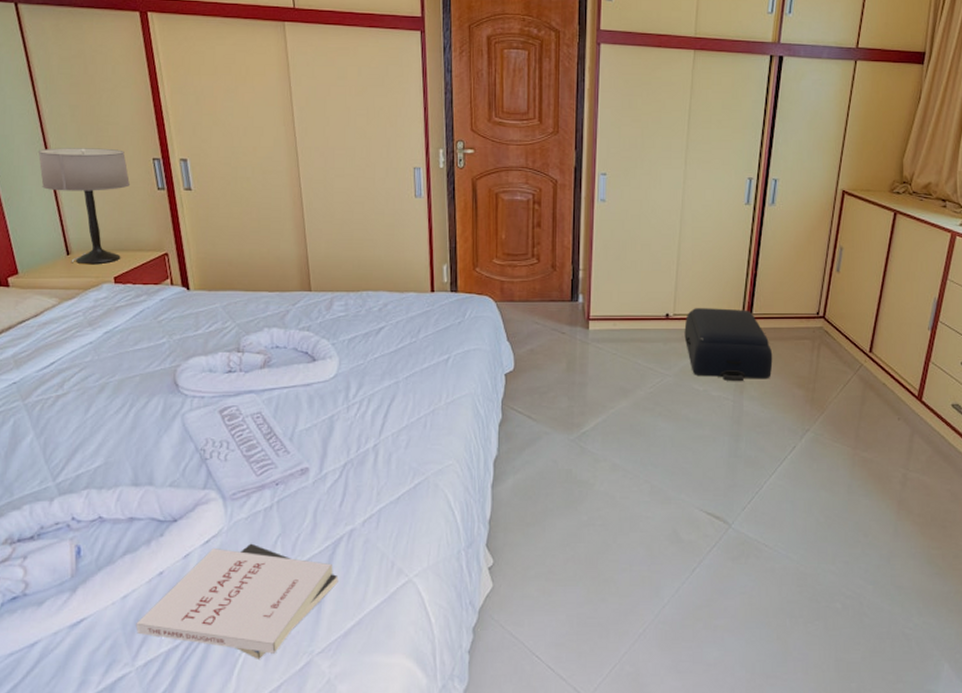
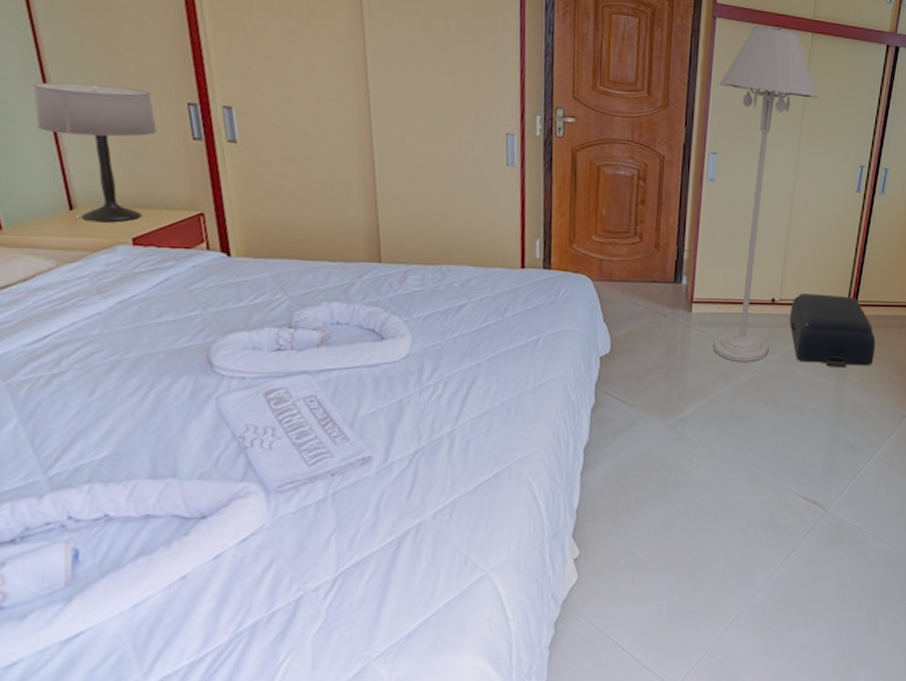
books: present [136,543,338,659] -> none [149,540,403,668]
floor lamp: none [606,48,703,377] -> present [713,26,818,362]

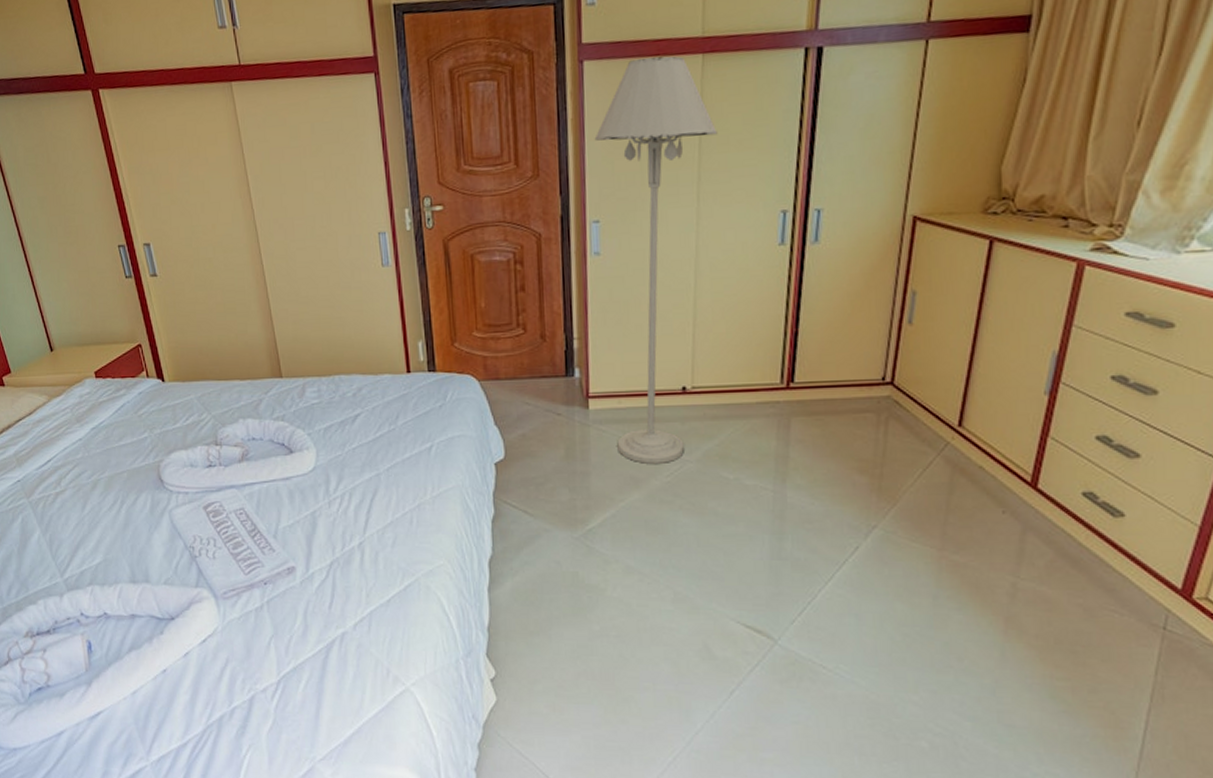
table lamp: present [32,82,158,223] -> none [15,238,101,361]
suitcase: present [789,294,876,368] -> none [706,377,824,468]

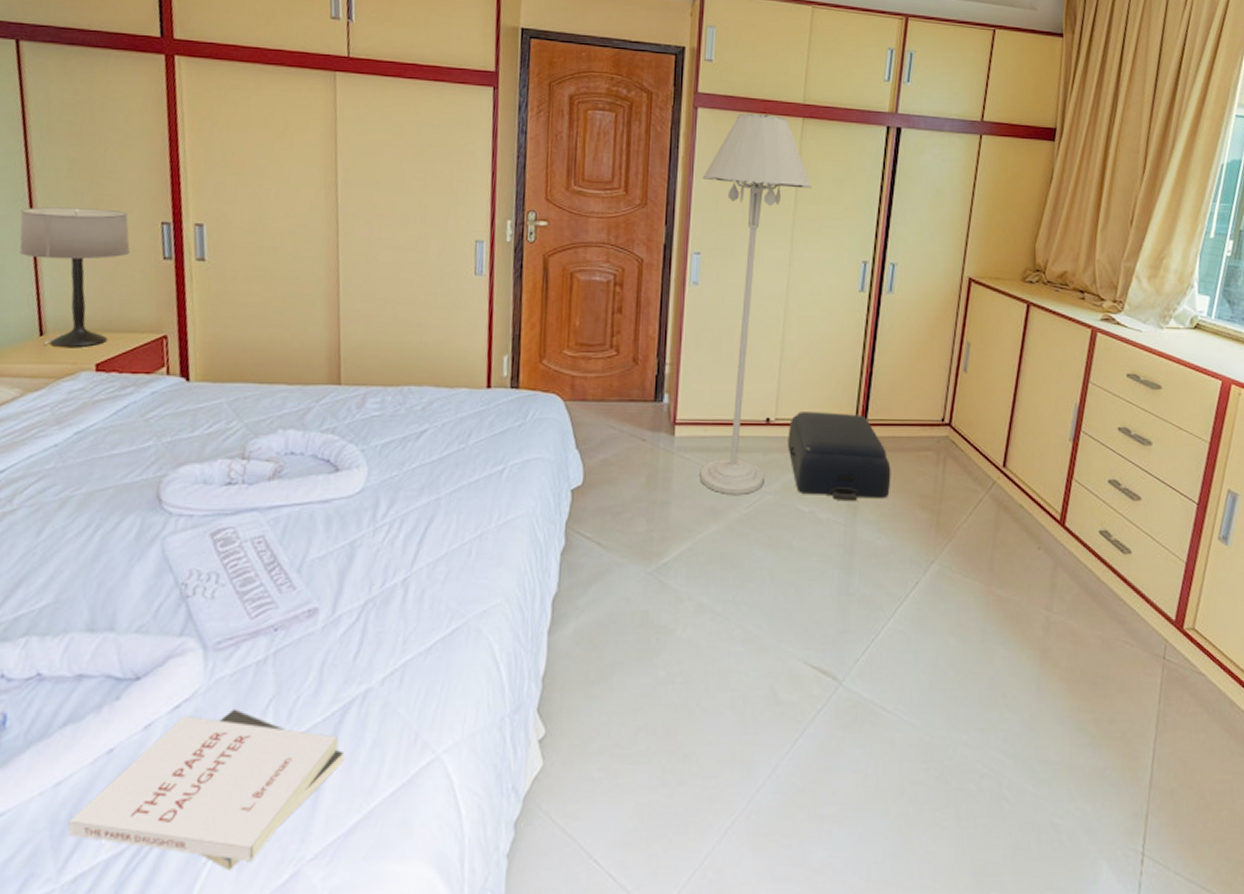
table lamp: none [15,238,101,361] -> present [19,207,131,348]
books: none [147,644,334,762] -> present [68,708,345,870]
suitcase: none [706,377,824,468] -> present [787,412,891,502]

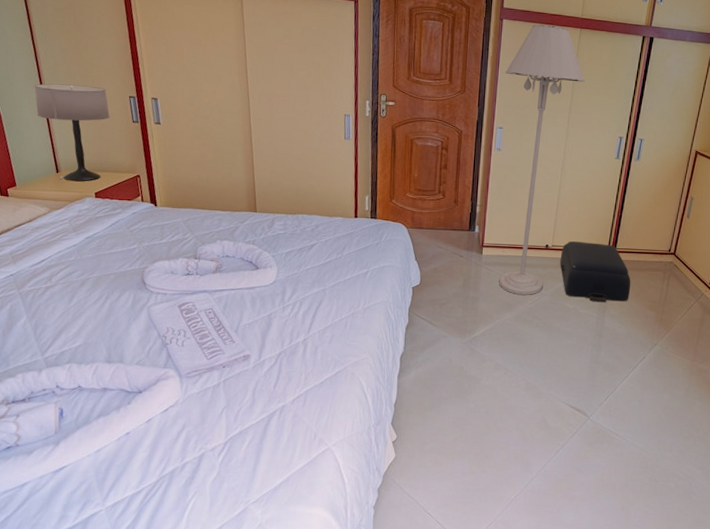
books: present [68,708,345,870] -> none [106,413,271,505]

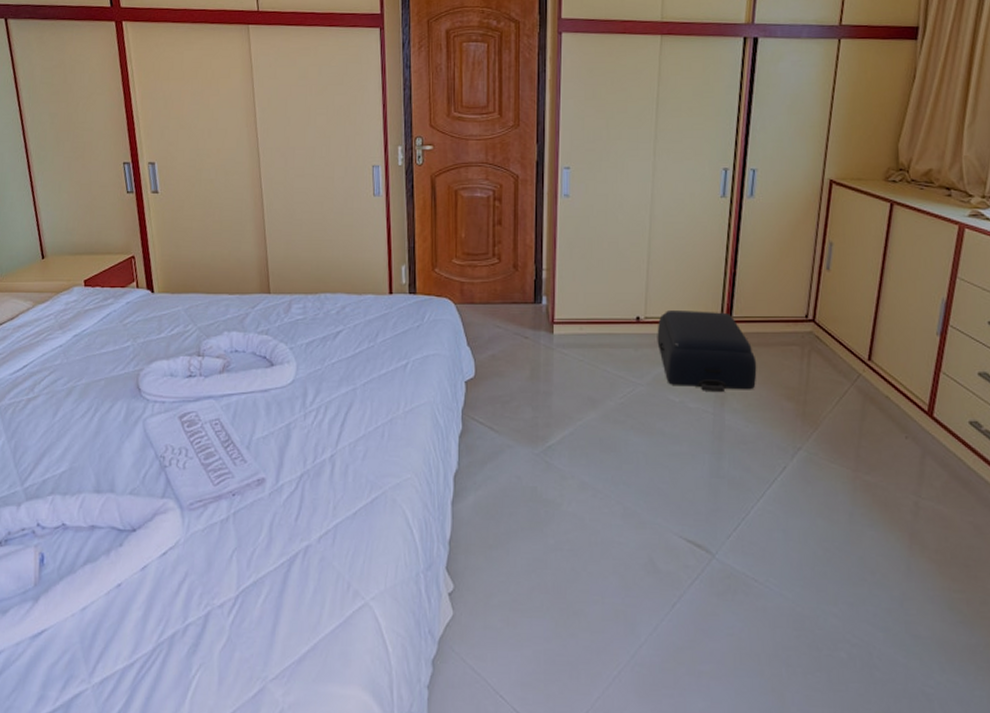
table lamp: present [34,83,111,182] -> none [19,153,102,268]
floor lamp: present [499,25,585,295] -> none [568,34,672,386]

